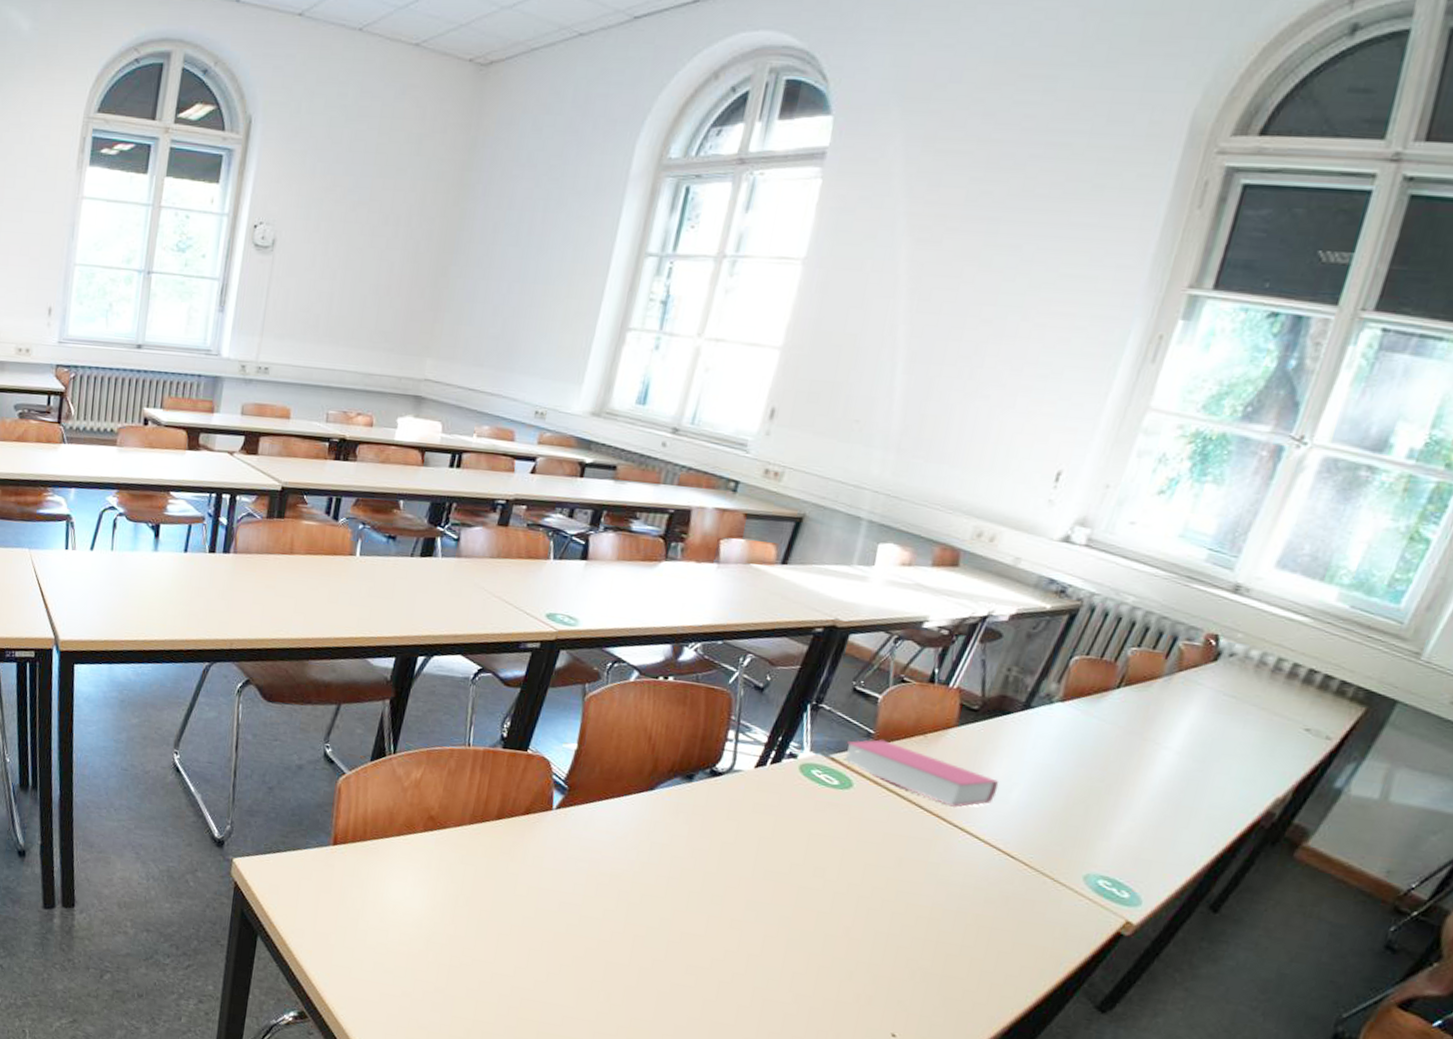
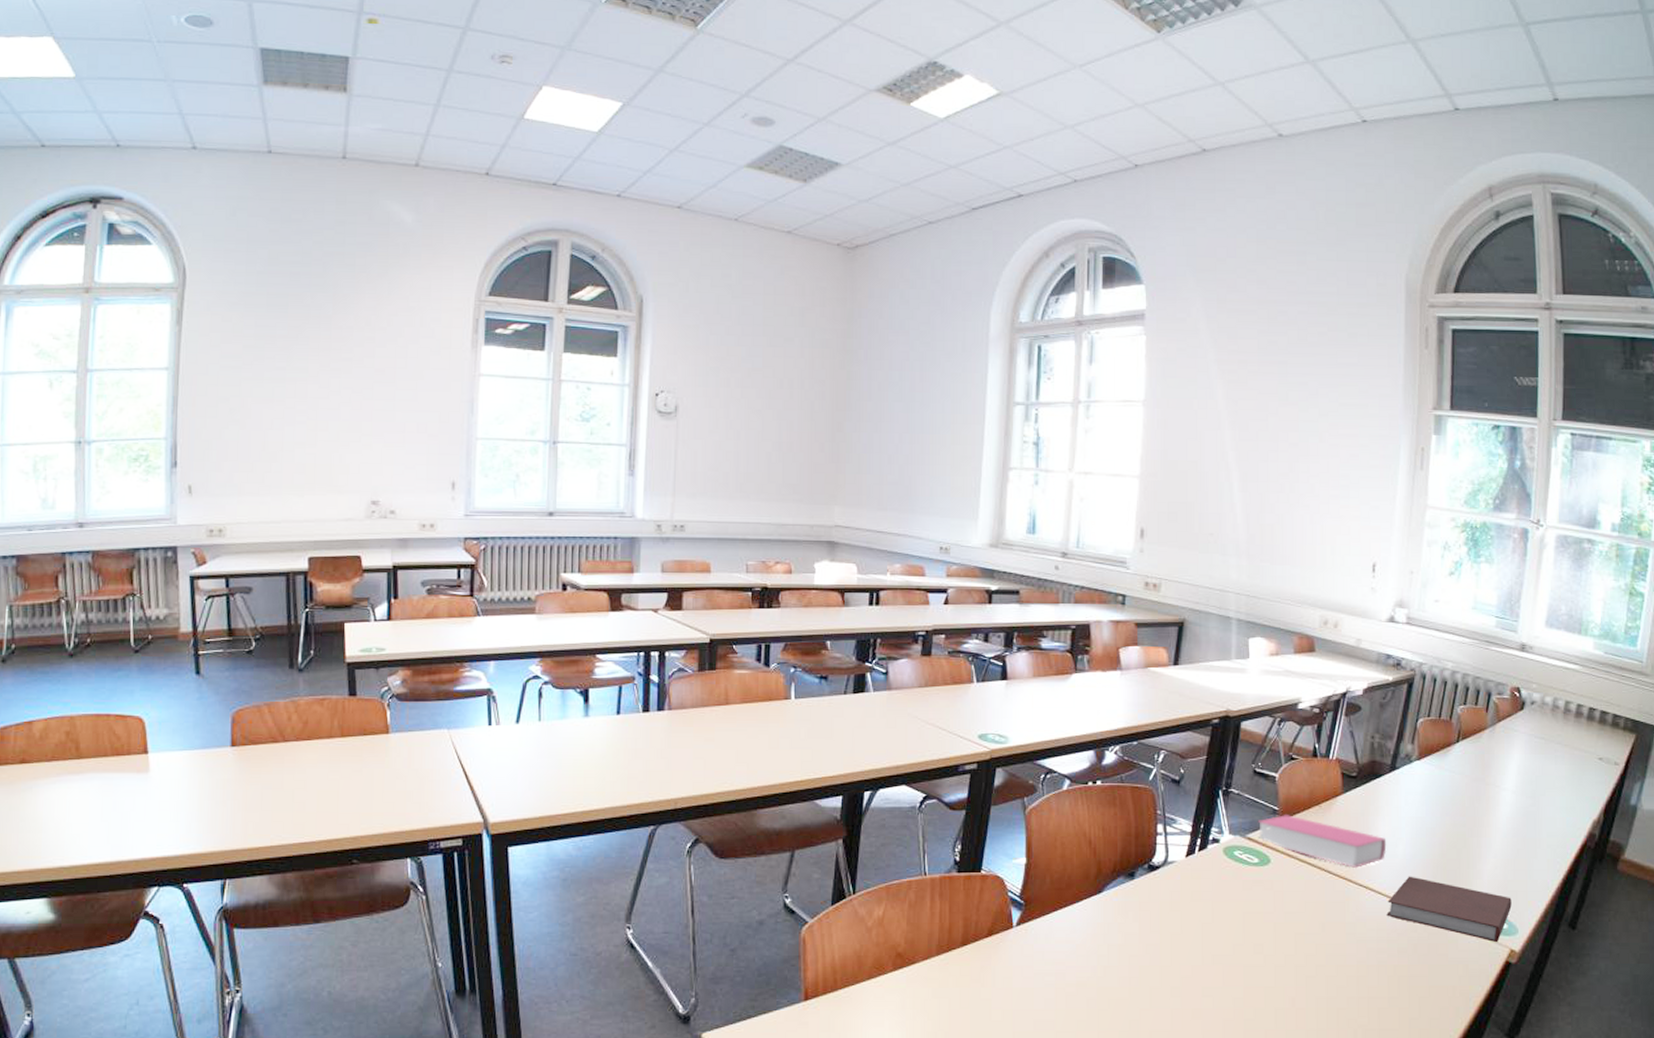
notebook: none [980,825,1143,910] -> present [1386,876,1512,942]

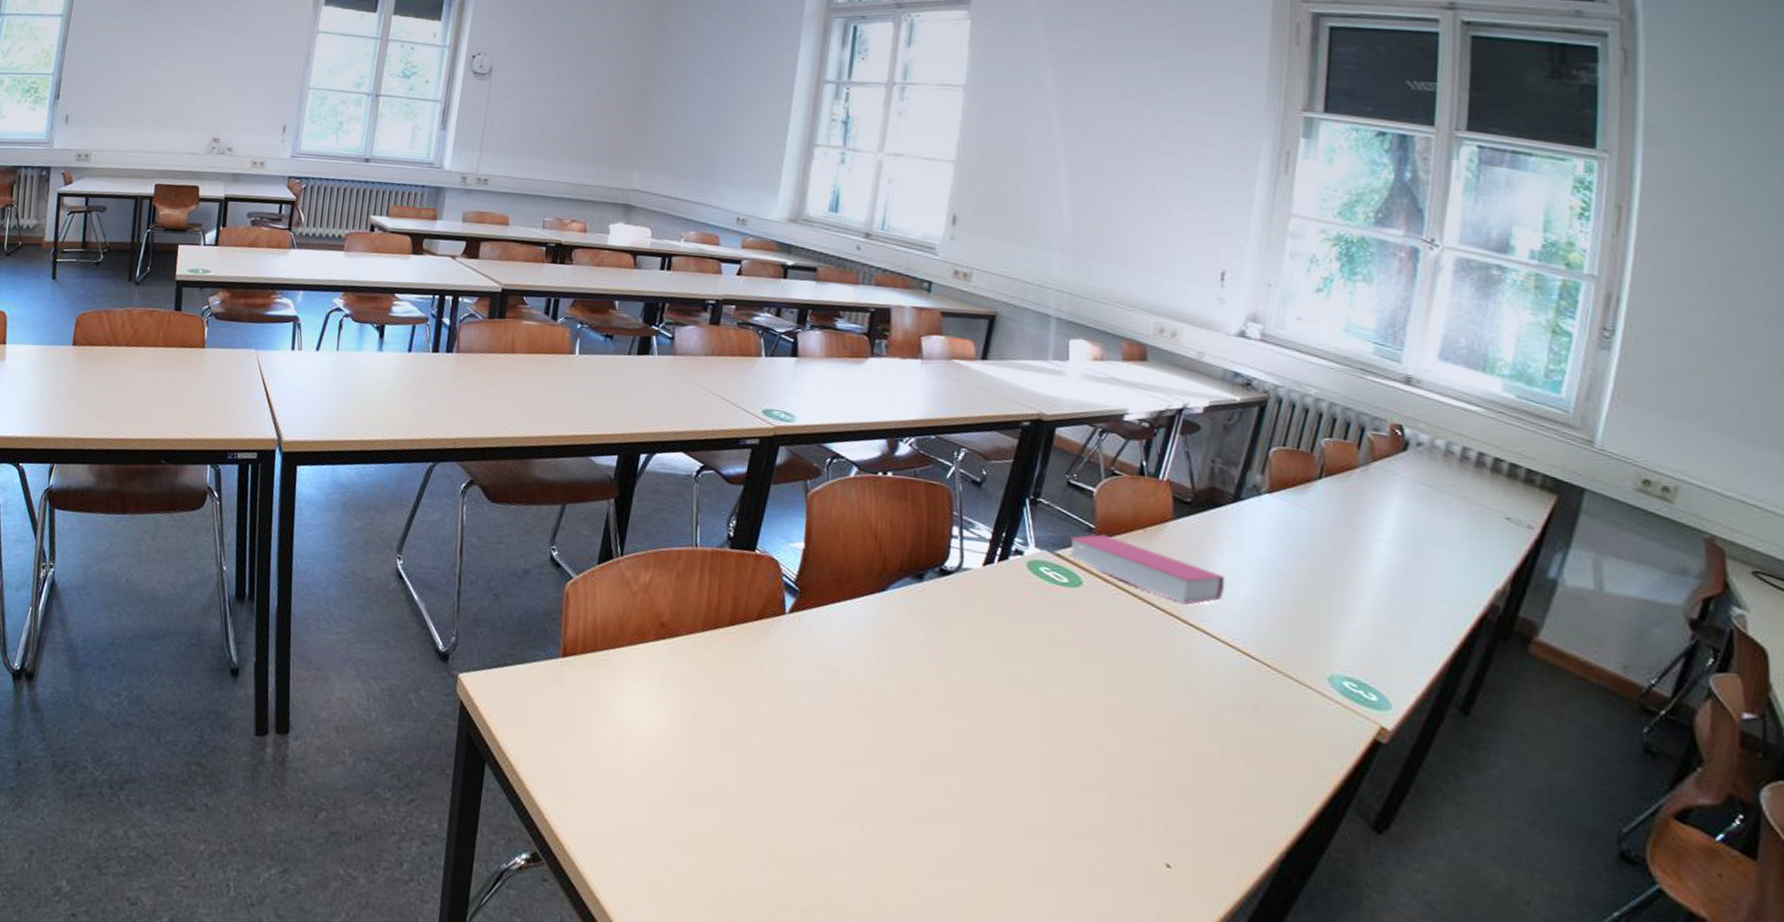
notebook: present [1386,876,1512,942] -> none [1222,622,1384,715]

